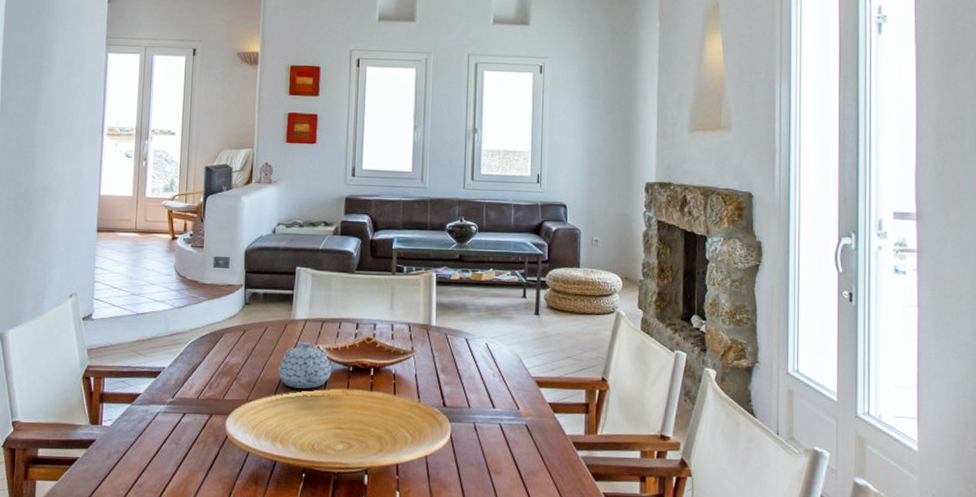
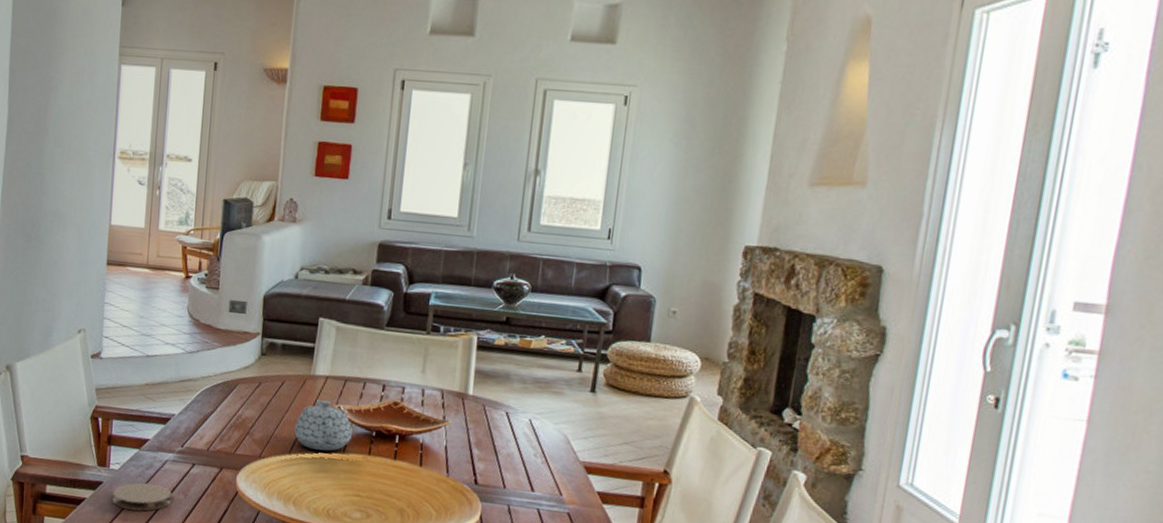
coaster: none [104,436,164,465] -> present [111,482,172,512]

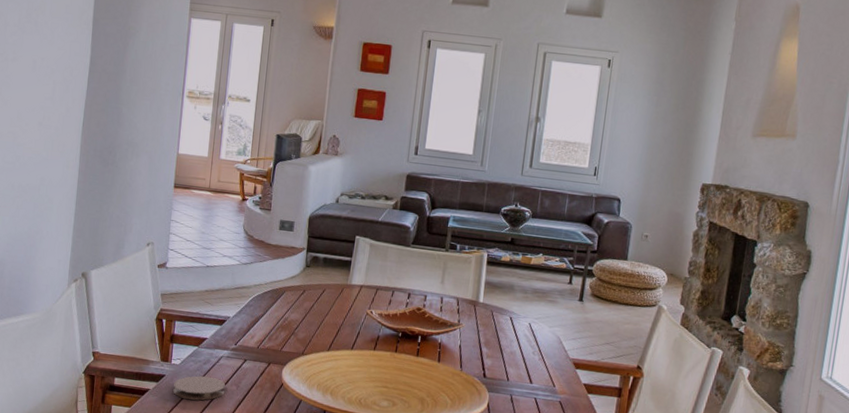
teapot: present [293,400,352,451] -> none [332,305,382,349]

